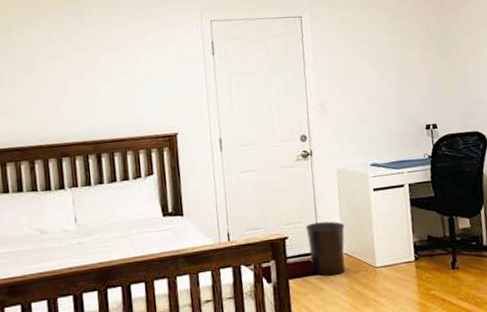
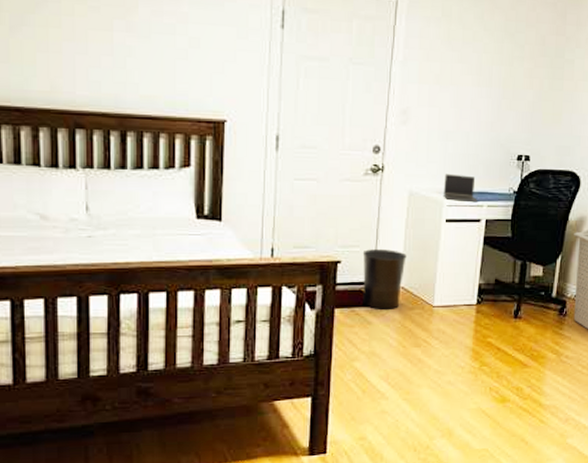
laptop computer: none [365,148,398,172] -> present [443,173,478,203]

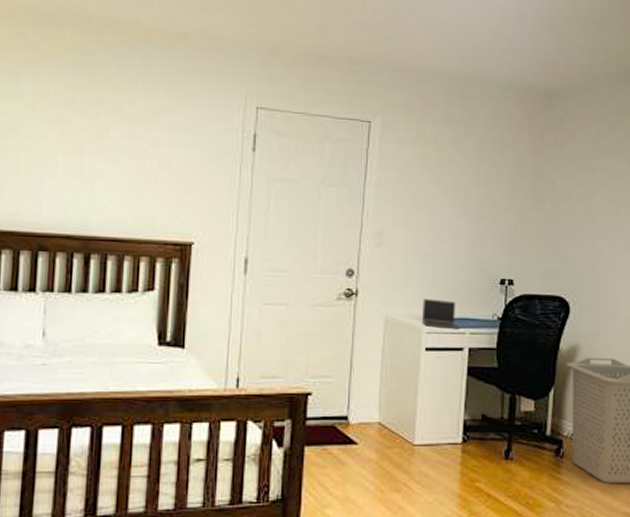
waste bin: present [362,249,407,309] -> none [335,380,383,448]

